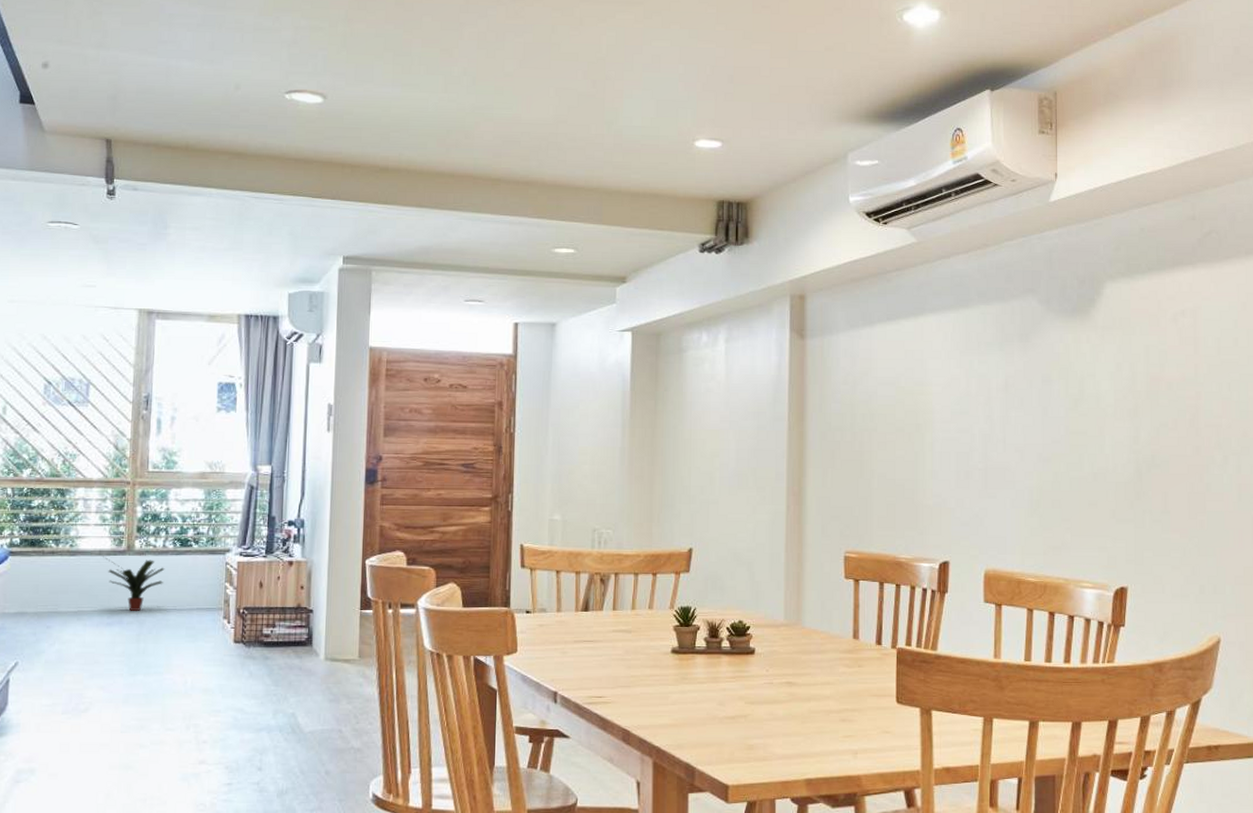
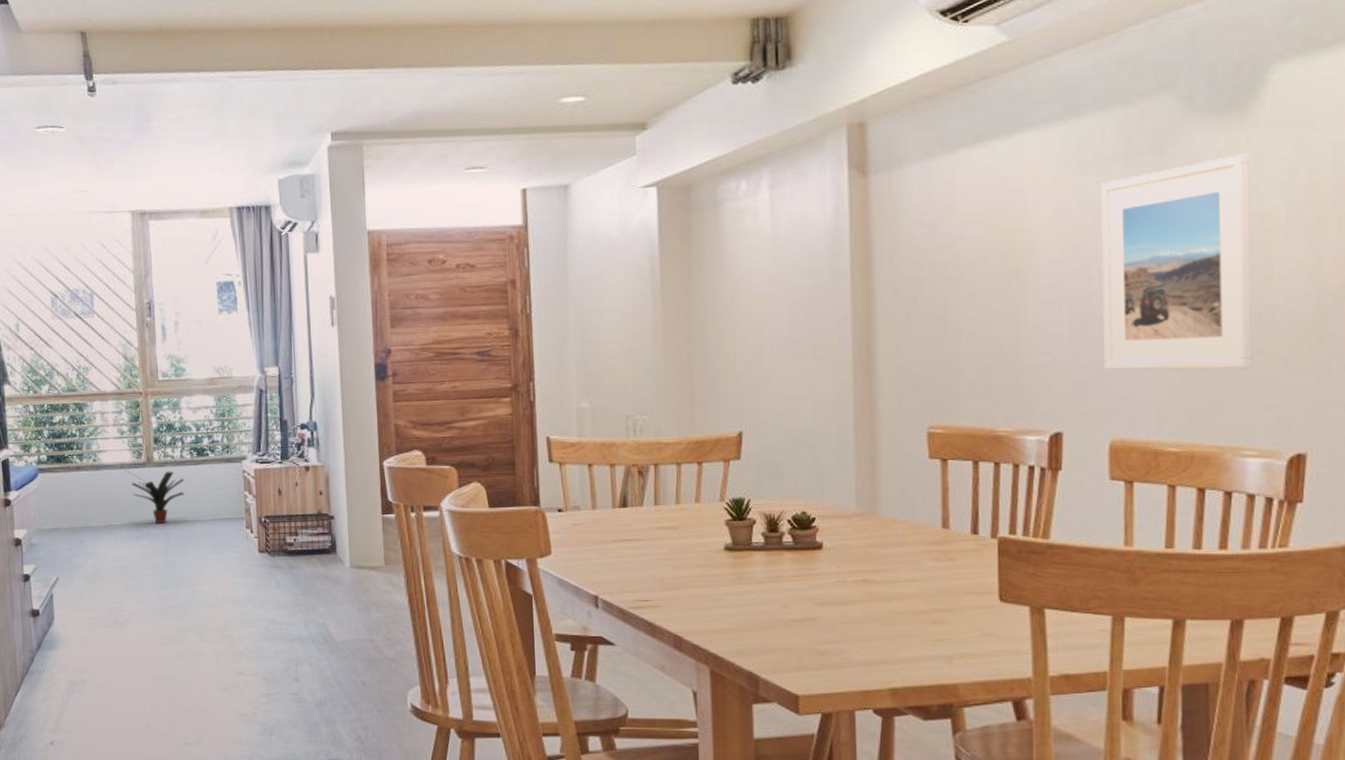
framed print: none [982,348,1090,517] -> present [1101,154,1252,371]

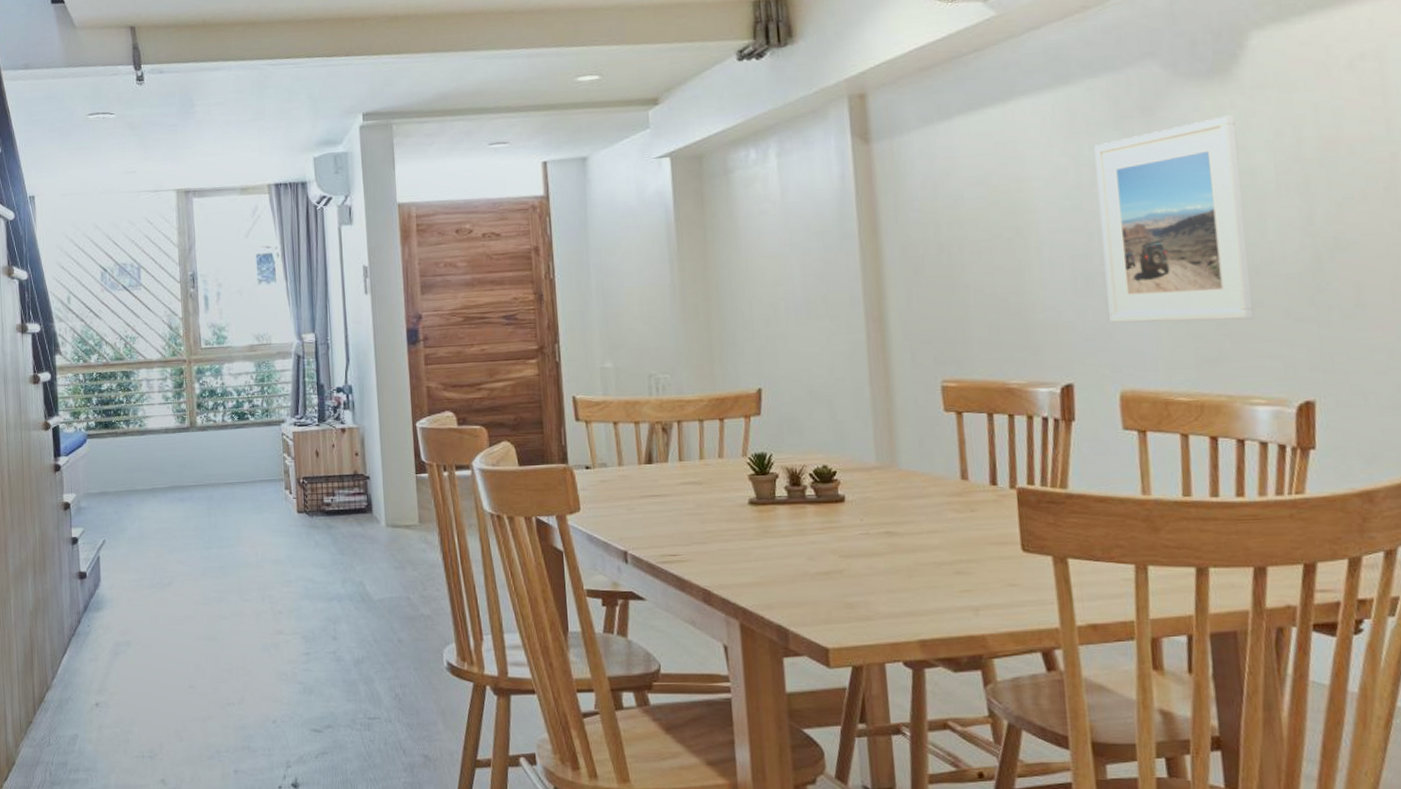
potted plant: present [125,469,185,523] -> none [169,433,226,486]

